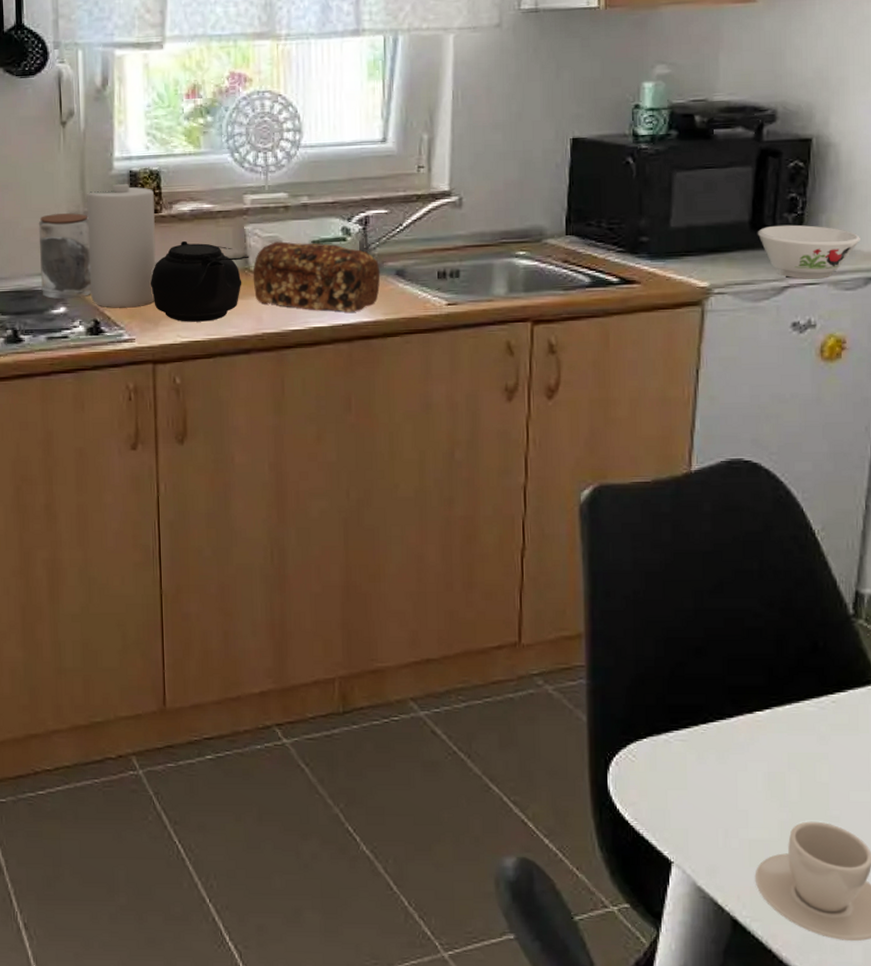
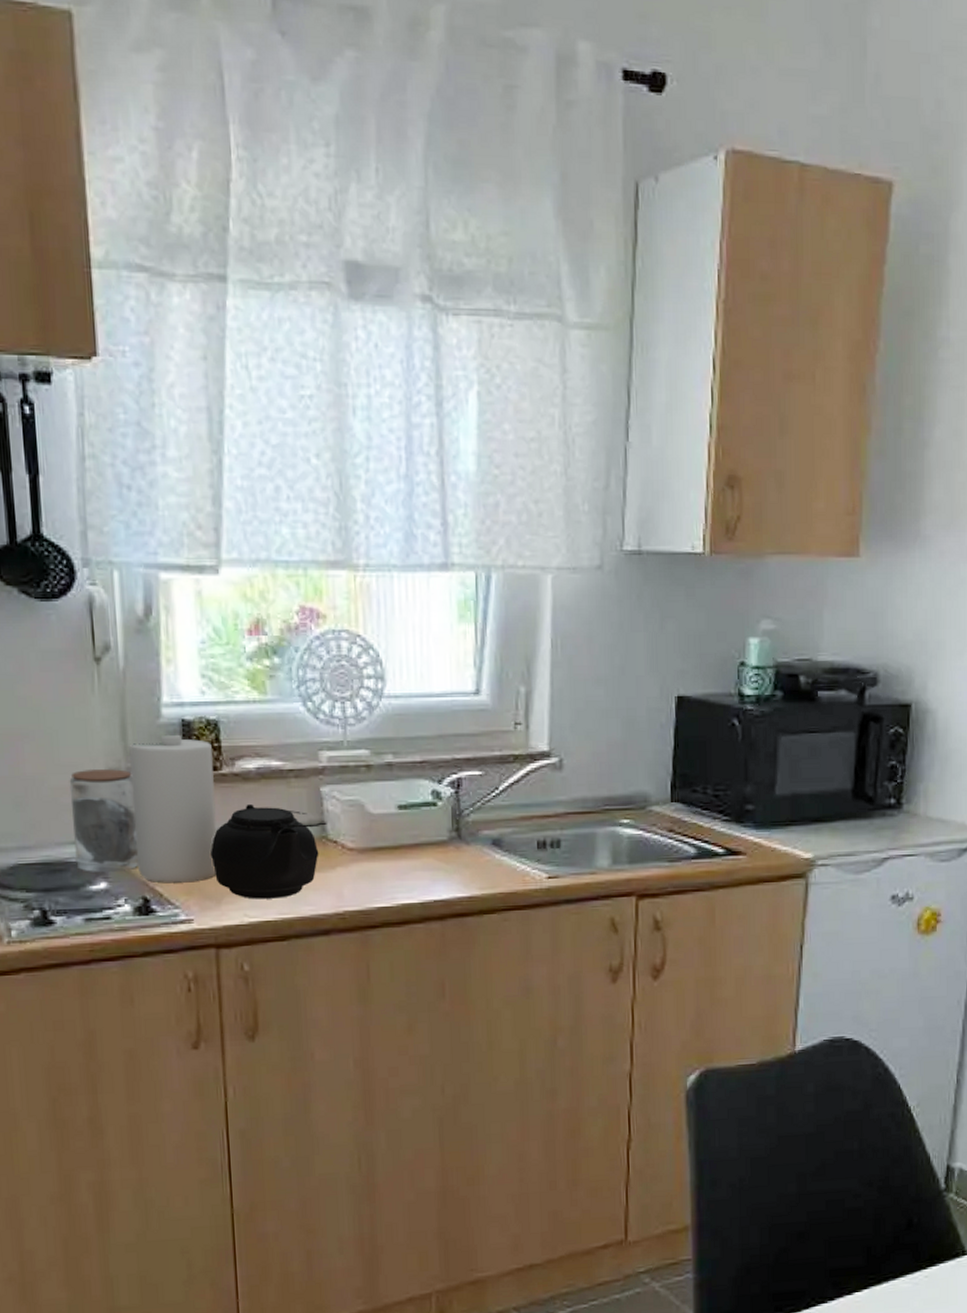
bread loaf: present [253,241,381,312] -> none [331,806,475,887]
bowl: present [757,224,860,280] -> none [859,793,955,851]

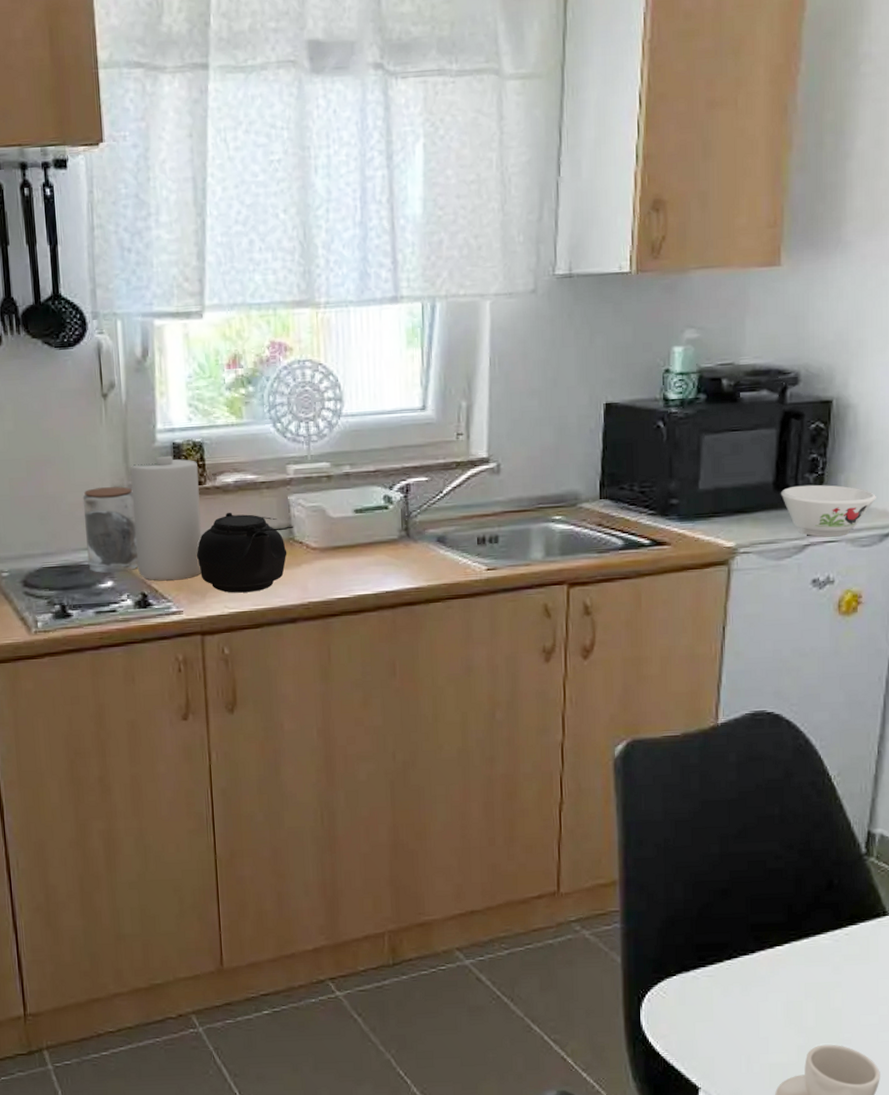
bowl: none [859,793,955,851] -> present [780,484,876,538]

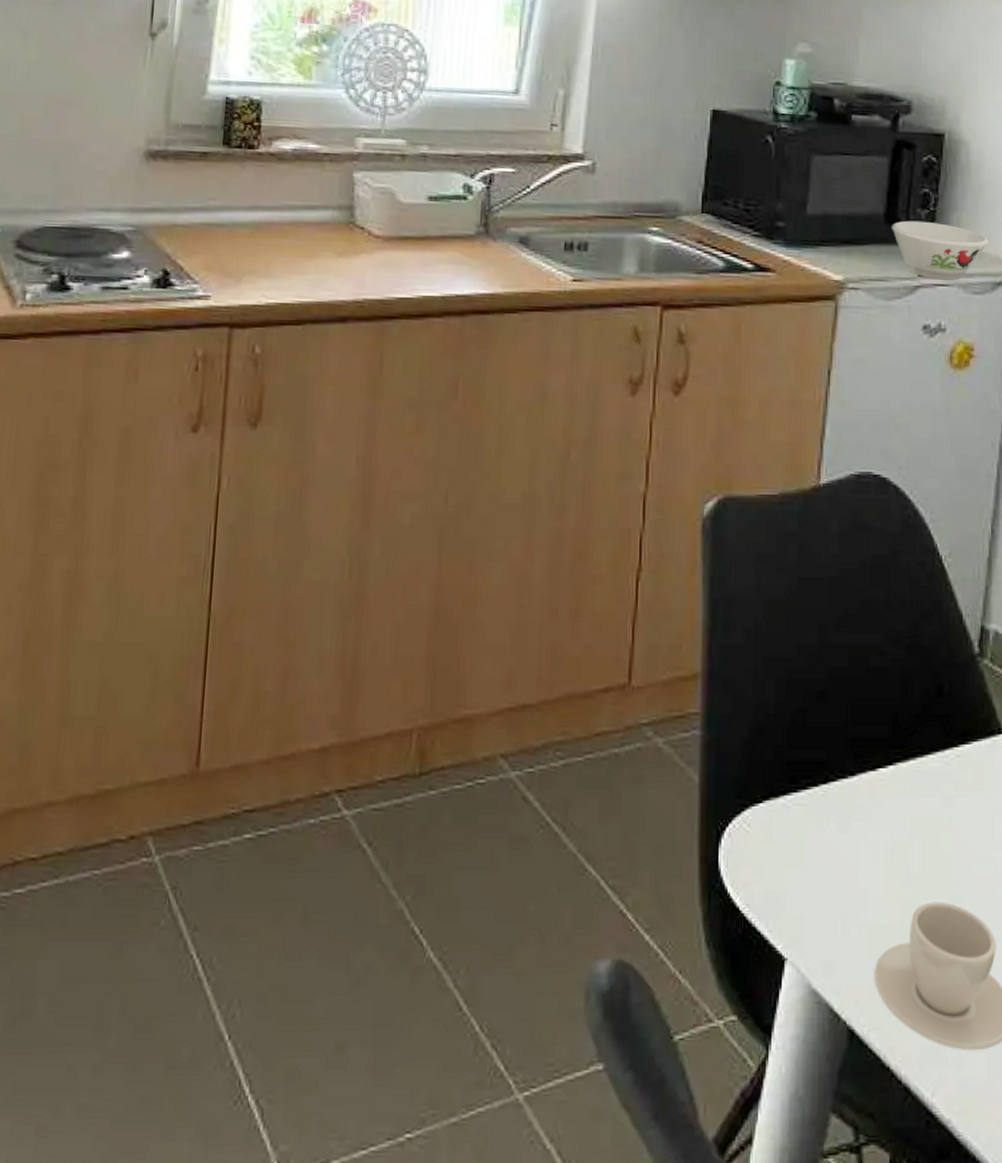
jar: present [82,486,139,573] -> none [102,139,171,242]
paper towel holder: present [130,455,202,581] -> none [163,111,252,258]
teapot: present [196,512,294,593] -> none [235,184,356,281]

